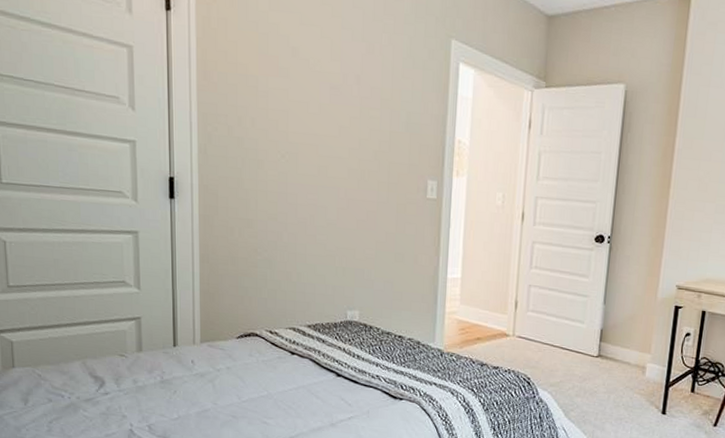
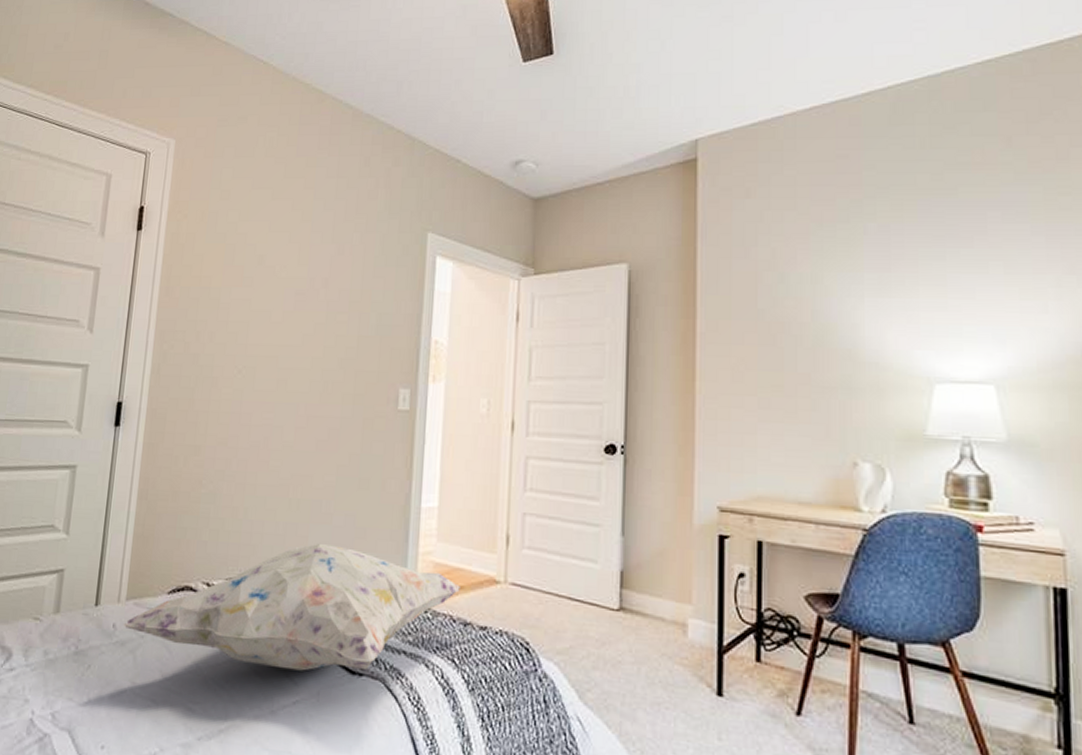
decorative pillow: none [201,302,479,396] -> present [123,543,460,671]

